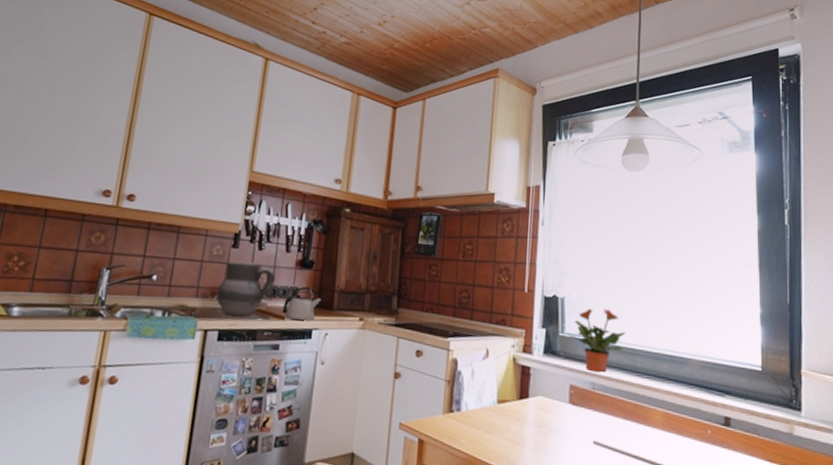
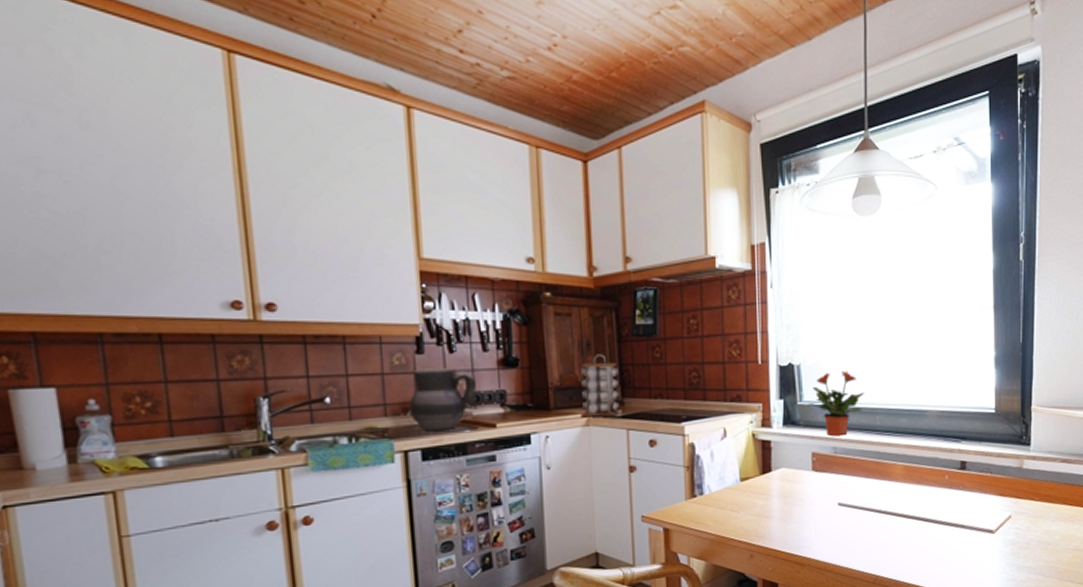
kettle: present [283,286,322,322] -> none [492,388,535,427]
spice rack: none [361,266,398,324] -> present [581,354,620,417]

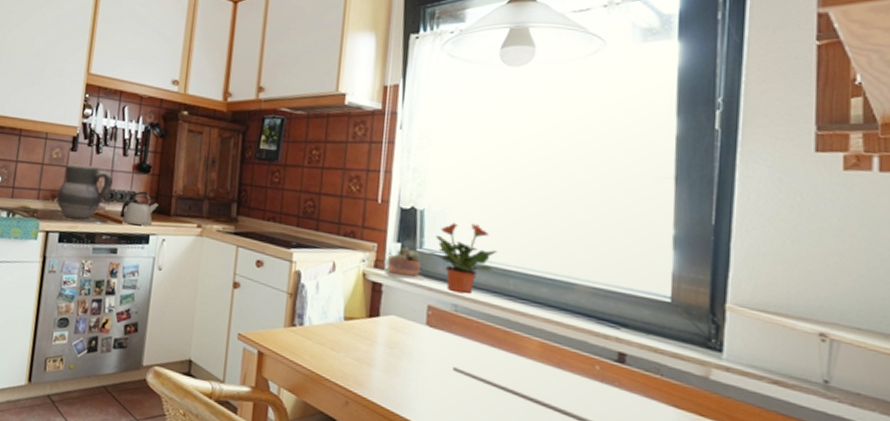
kettle: none [492,388,535,427] -> present [120,191,159,227]
spice rack: present [581,354,620,417] -> none [199,171,237,232]
succulent plant: none [771,403,806,434] -> present [384,247,424,282]

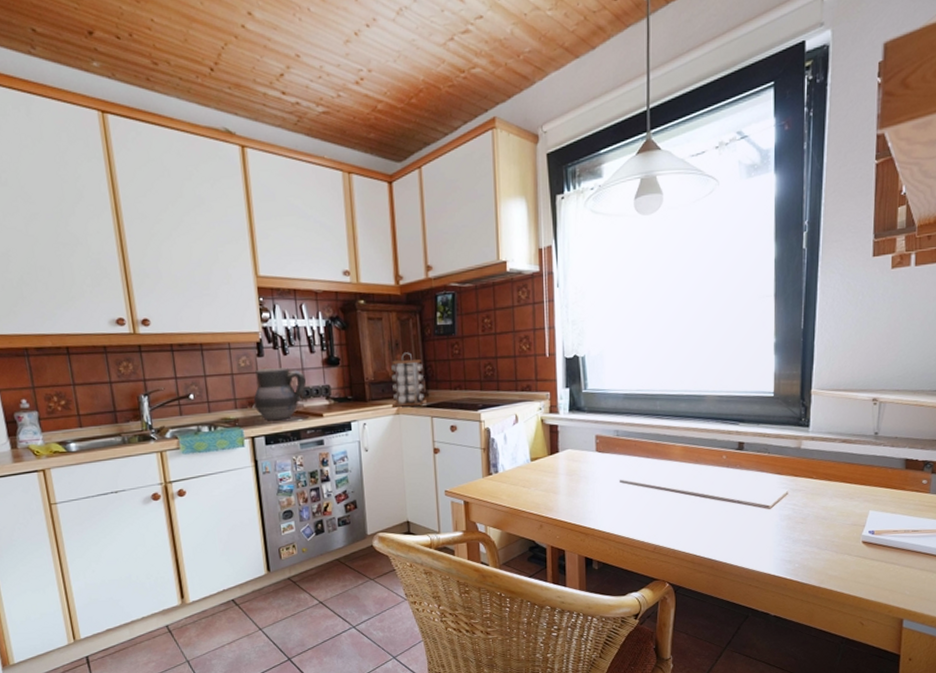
kettle: present [120,191,159,227] -> none [319,383,354,417]
spice rack: none [199,171,237,232] -> present [391,352,425,407]
succulent plant: present [384,247,424,282] -> none [558,391,591,419]
potted plant: present [428,223,498,294] -> none [591,360,646,421]

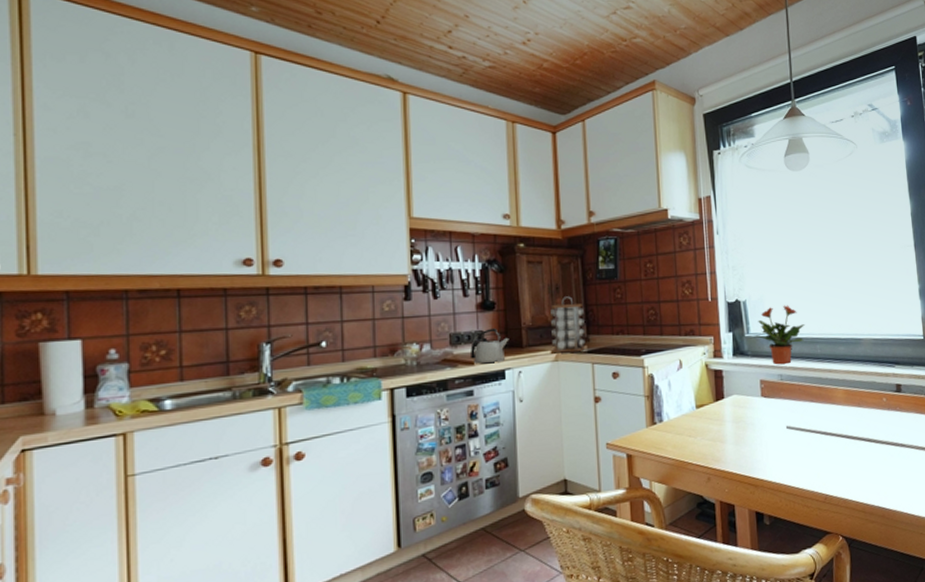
ceramic jug: present [253,367,306,421] -> none [396,312,457,370]
kettle: none [319,383,354,417] -> present [470,328,509,365]
potted plant: none [591,360,646,421] -> present [754,305,805,365]

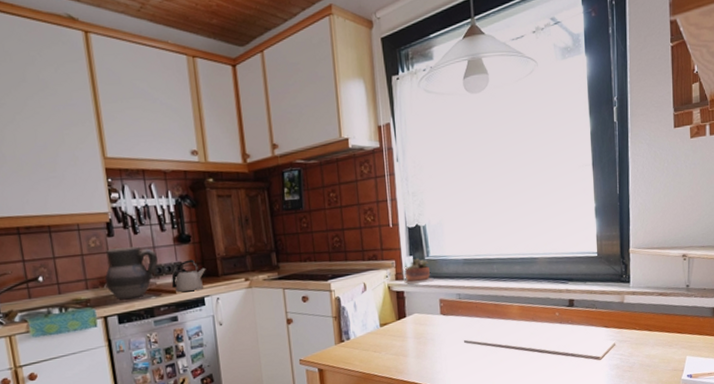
ceramic jug: none [396,312,457,370] -> present [104,246,158,300]
spice rack: present [550,296,586,353] -> none [242,227,276,281]
succulent plant: none [722,335,754,364] -> present [404,258,434,285]
potted plant: present [754,305,805,365] -> none [433,228,483,285]

